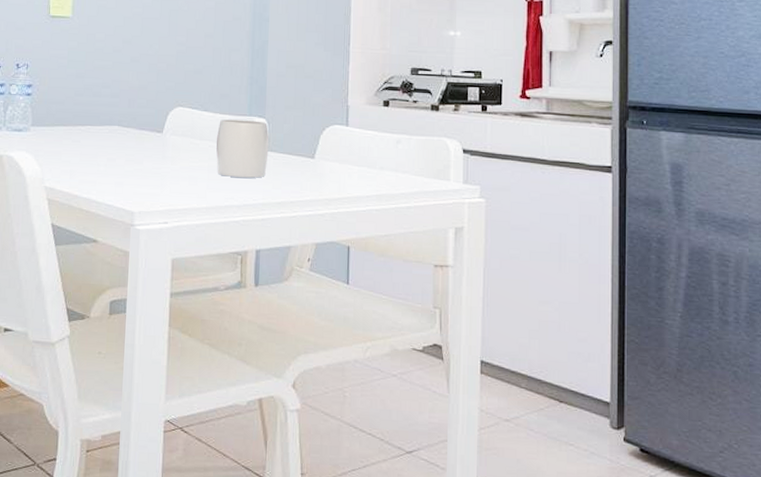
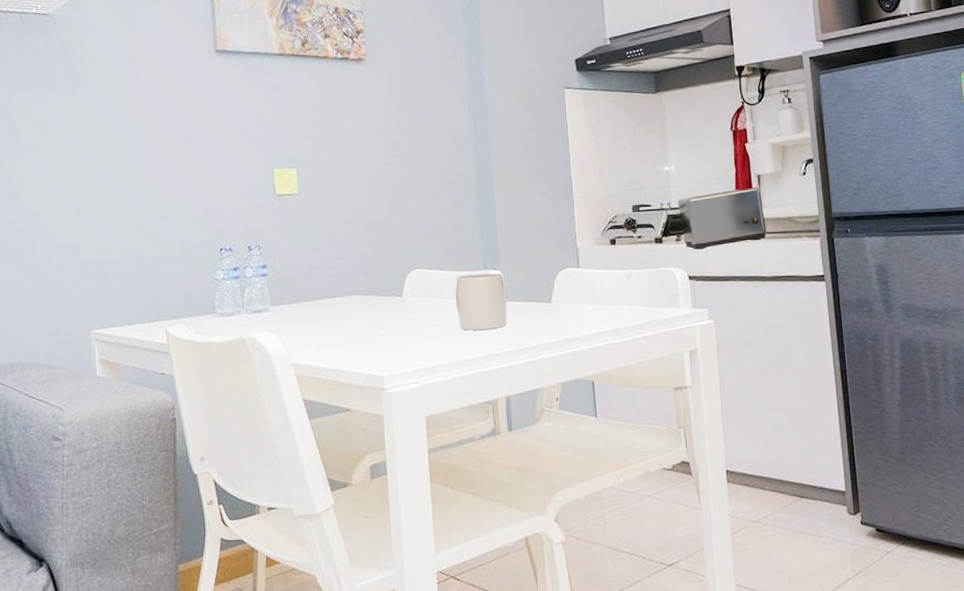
toaster: none [460,63,553,123] -> present [677,187,767,250]

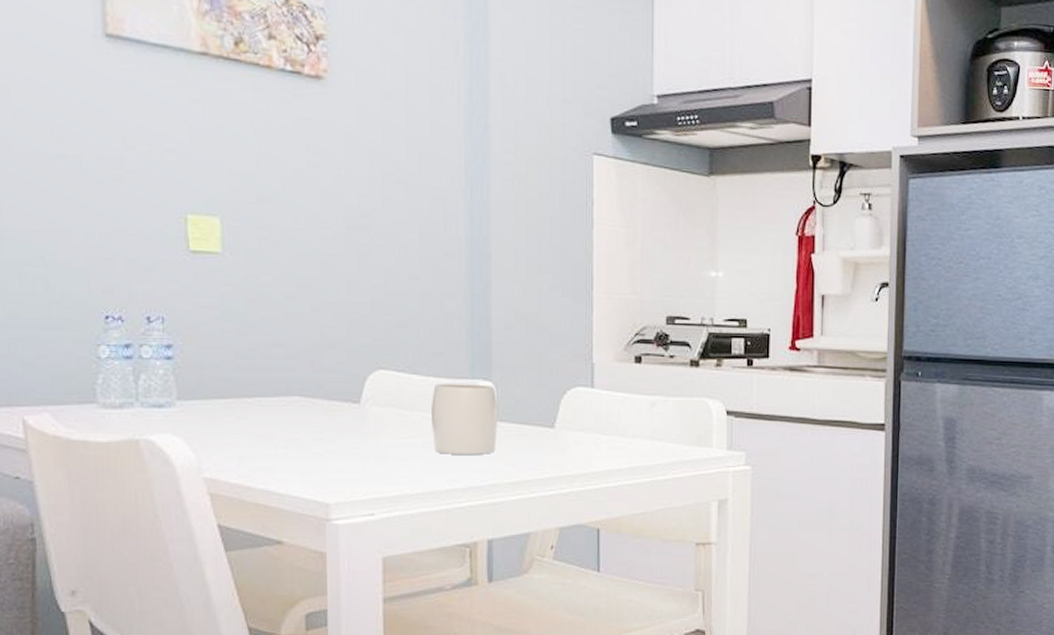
toaster: present [677,187,767,250] -> none [722,309,825,379]

